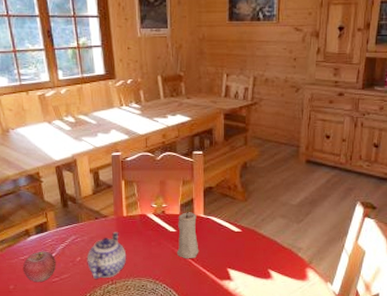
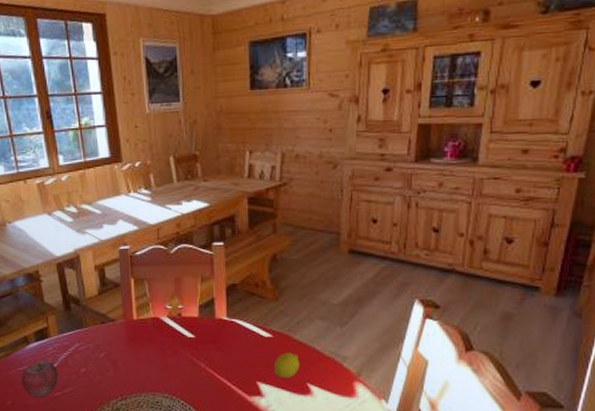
teapot: present [87,231,127,280] -> none [92,337,138,395]
candle: present [176,211,199,259] -> none [195,313,223,371]
fruit: none [242,244,263,265] -> present [274,352,300,378]

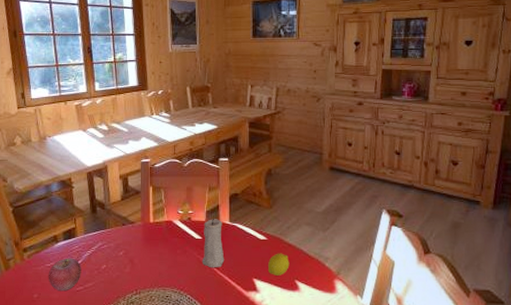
candle: none [195,313,223,371] -> present [201,218,225,268]

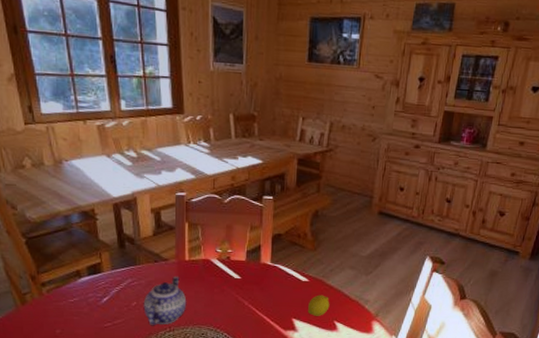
fruit: present [48,258,82,291] -> none [71,294,109,327]
teapot: none [112,238,152,289] -> present [143,276,187,326]
candle: present [201,218,225,268] -> none [240,258,264,308]

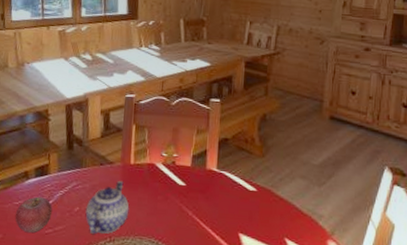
fruit: none [71,294,109,327] -> present [15,196,52,233]
fruit: present [308,294,330,316] -> none [256,206,280,232]

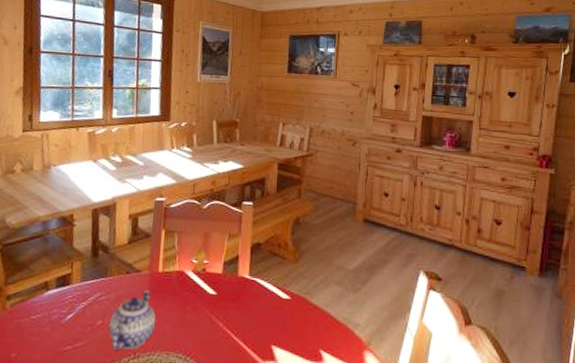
fruit: present [15,196,52,233] -> none [31,309,73,351]

